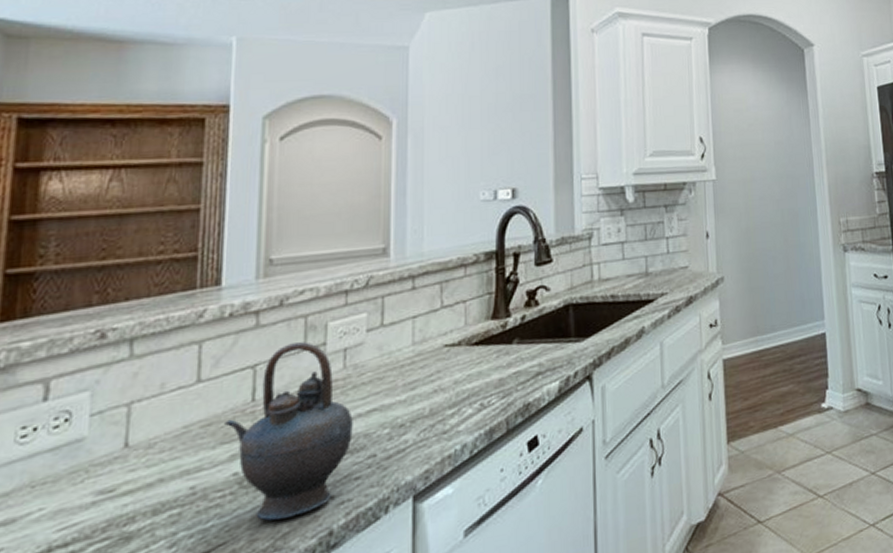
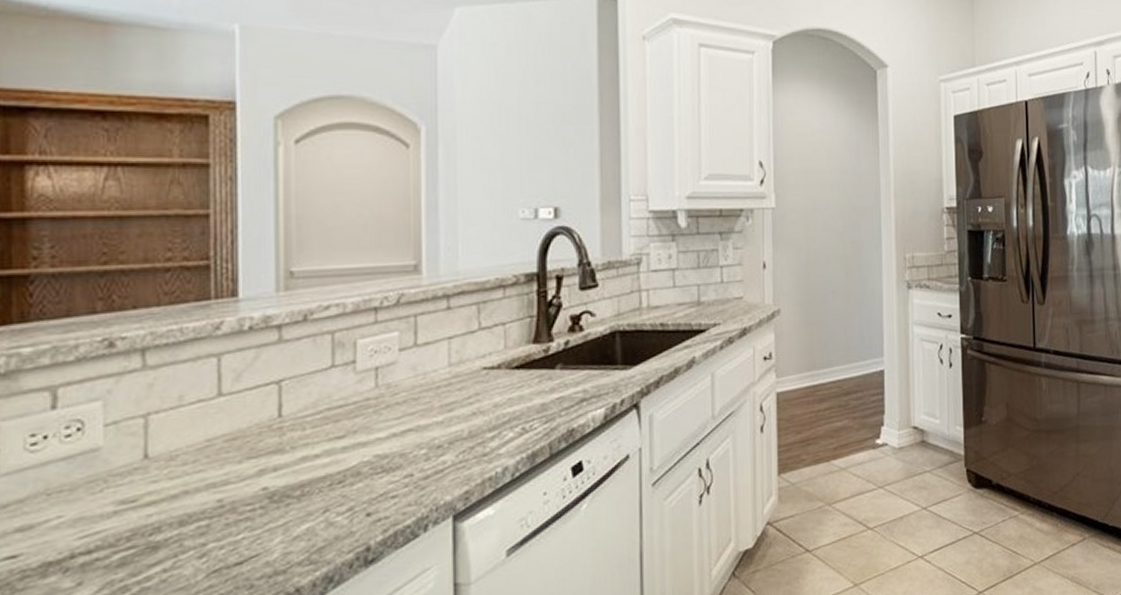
teapot: present [225,342,353,521] -> none [250,359,388,535]

